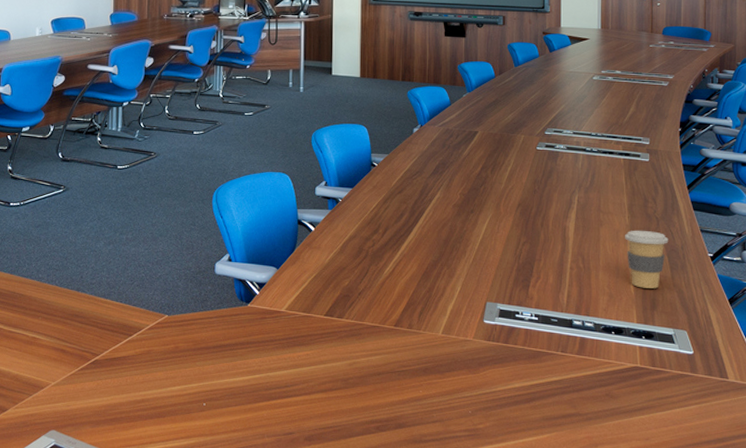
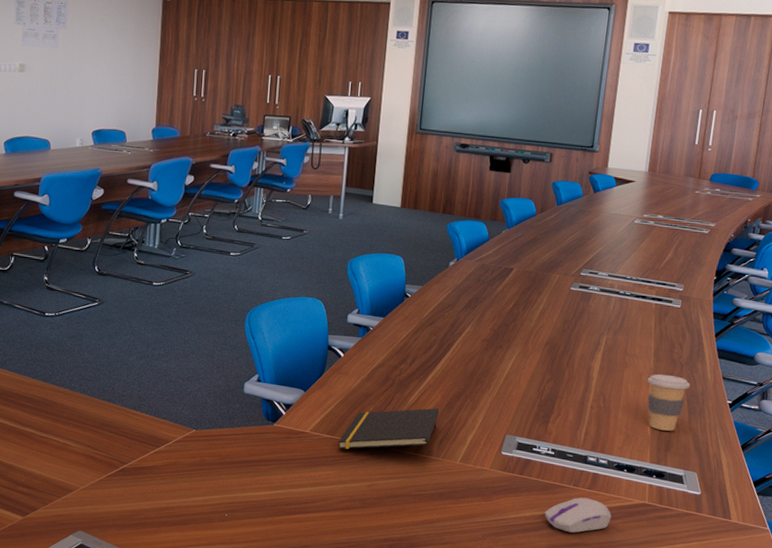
notepad: none [315,278,416,327] -> present [338,408,439,449]
computer mouse: none [534,364,604,403] -> present [544,497,612,533]

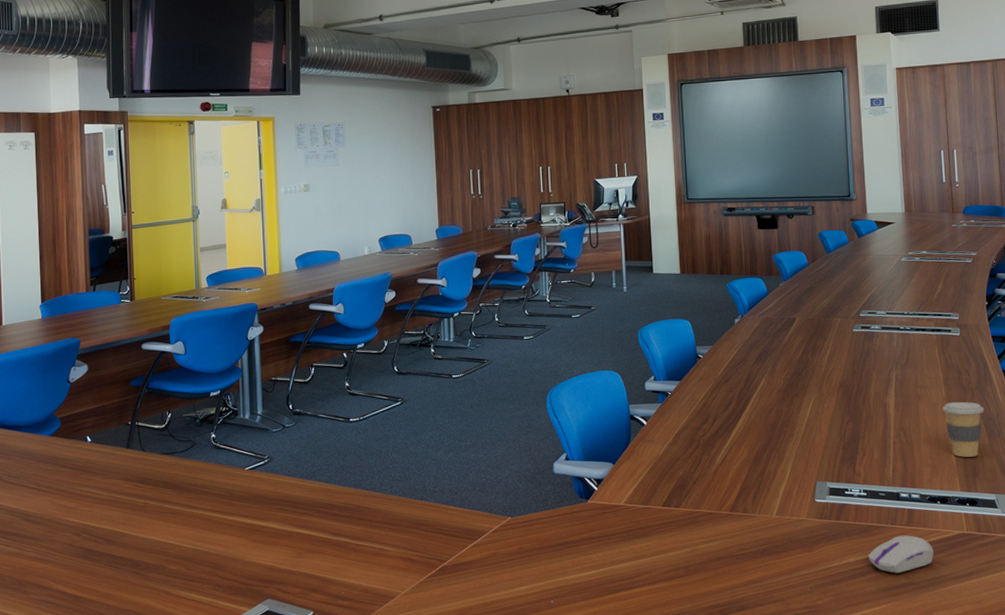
notepad: present [338,408,439,449] -> none [653,463,748,518]

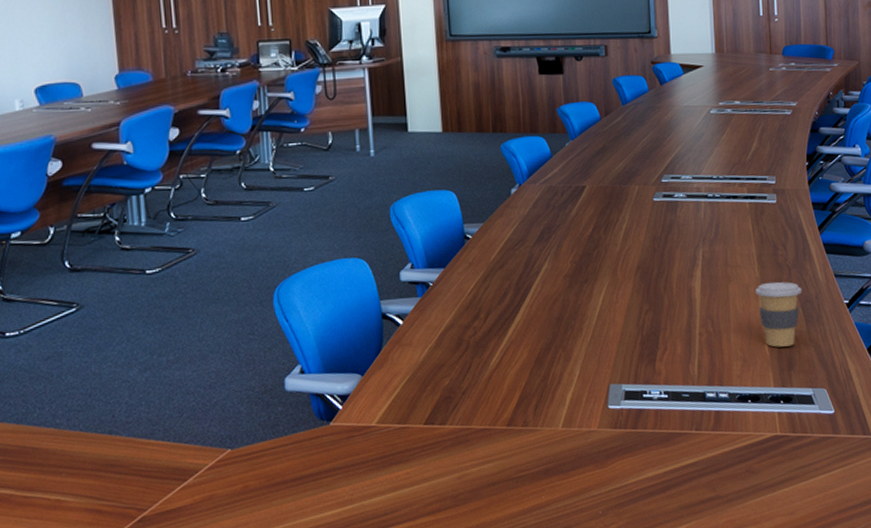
computer mouse: present [867,535,934,573] -> none [668,441,744,487]

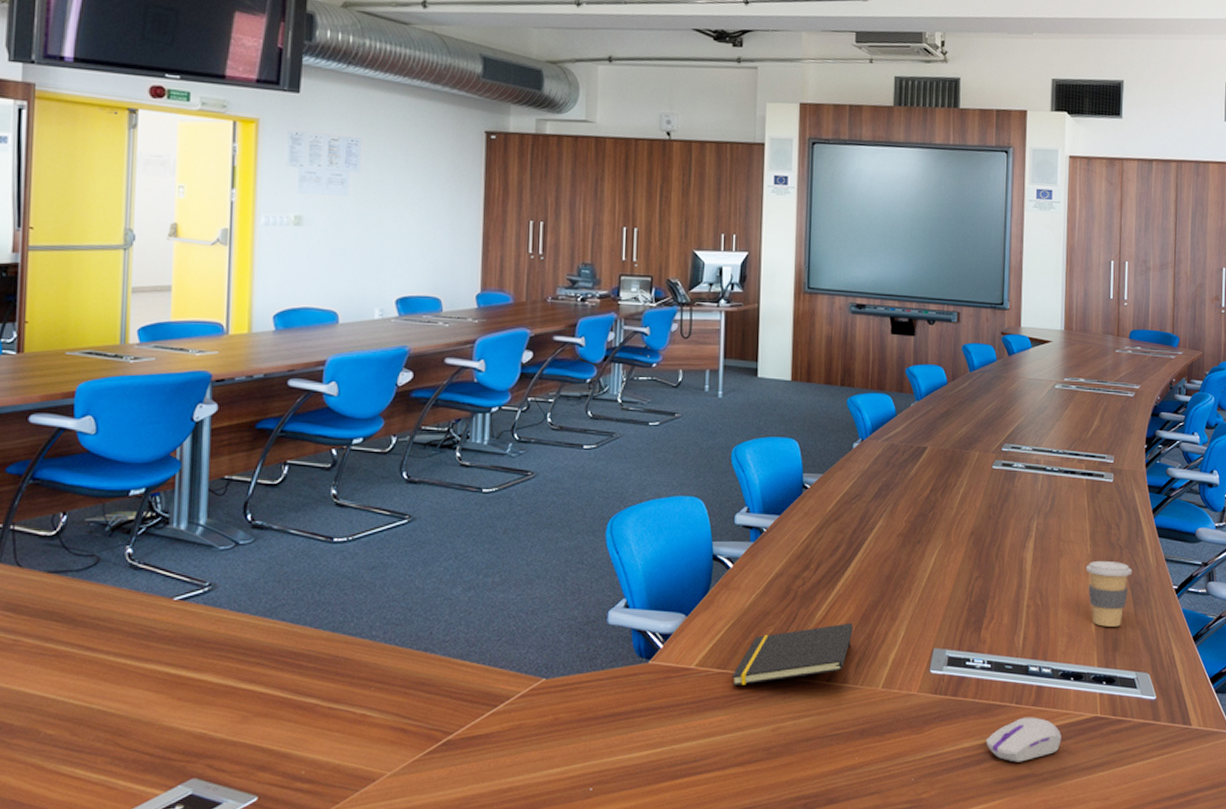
notepad: none [412,367,528,439] -> present [731,622,853,686]
computer mouse: none [668,441,744,487] -> present [985,717,1062,762]

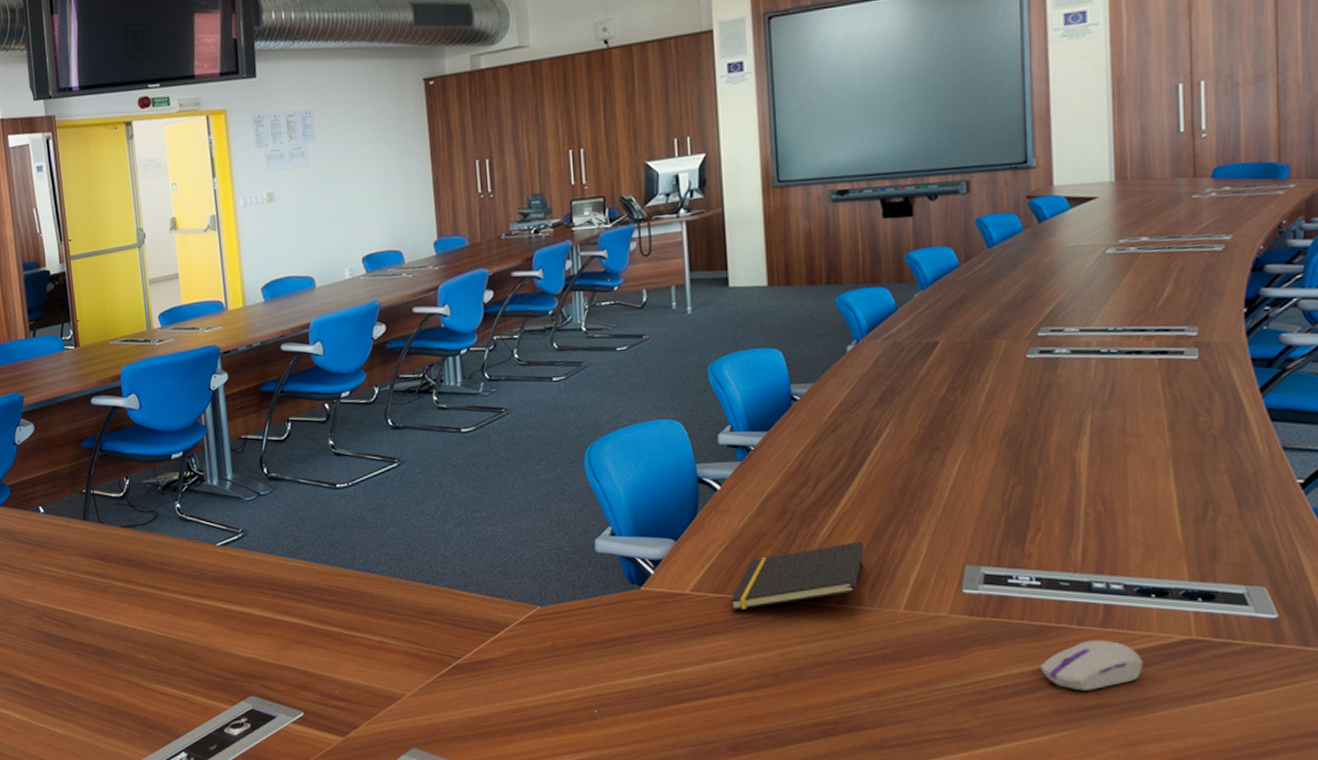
coffee cup: present [1086,560,1132,627] -> none [1166,454,1234,534]

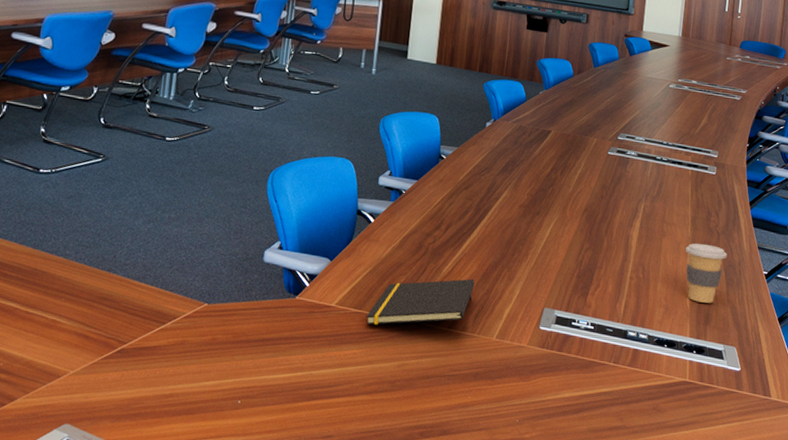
computer mouse: present [1039,640,1143,691] -> none [584,375,653,415]
coffee cup: none [1166,454,1234,534] -> present [686,243,728,303]

